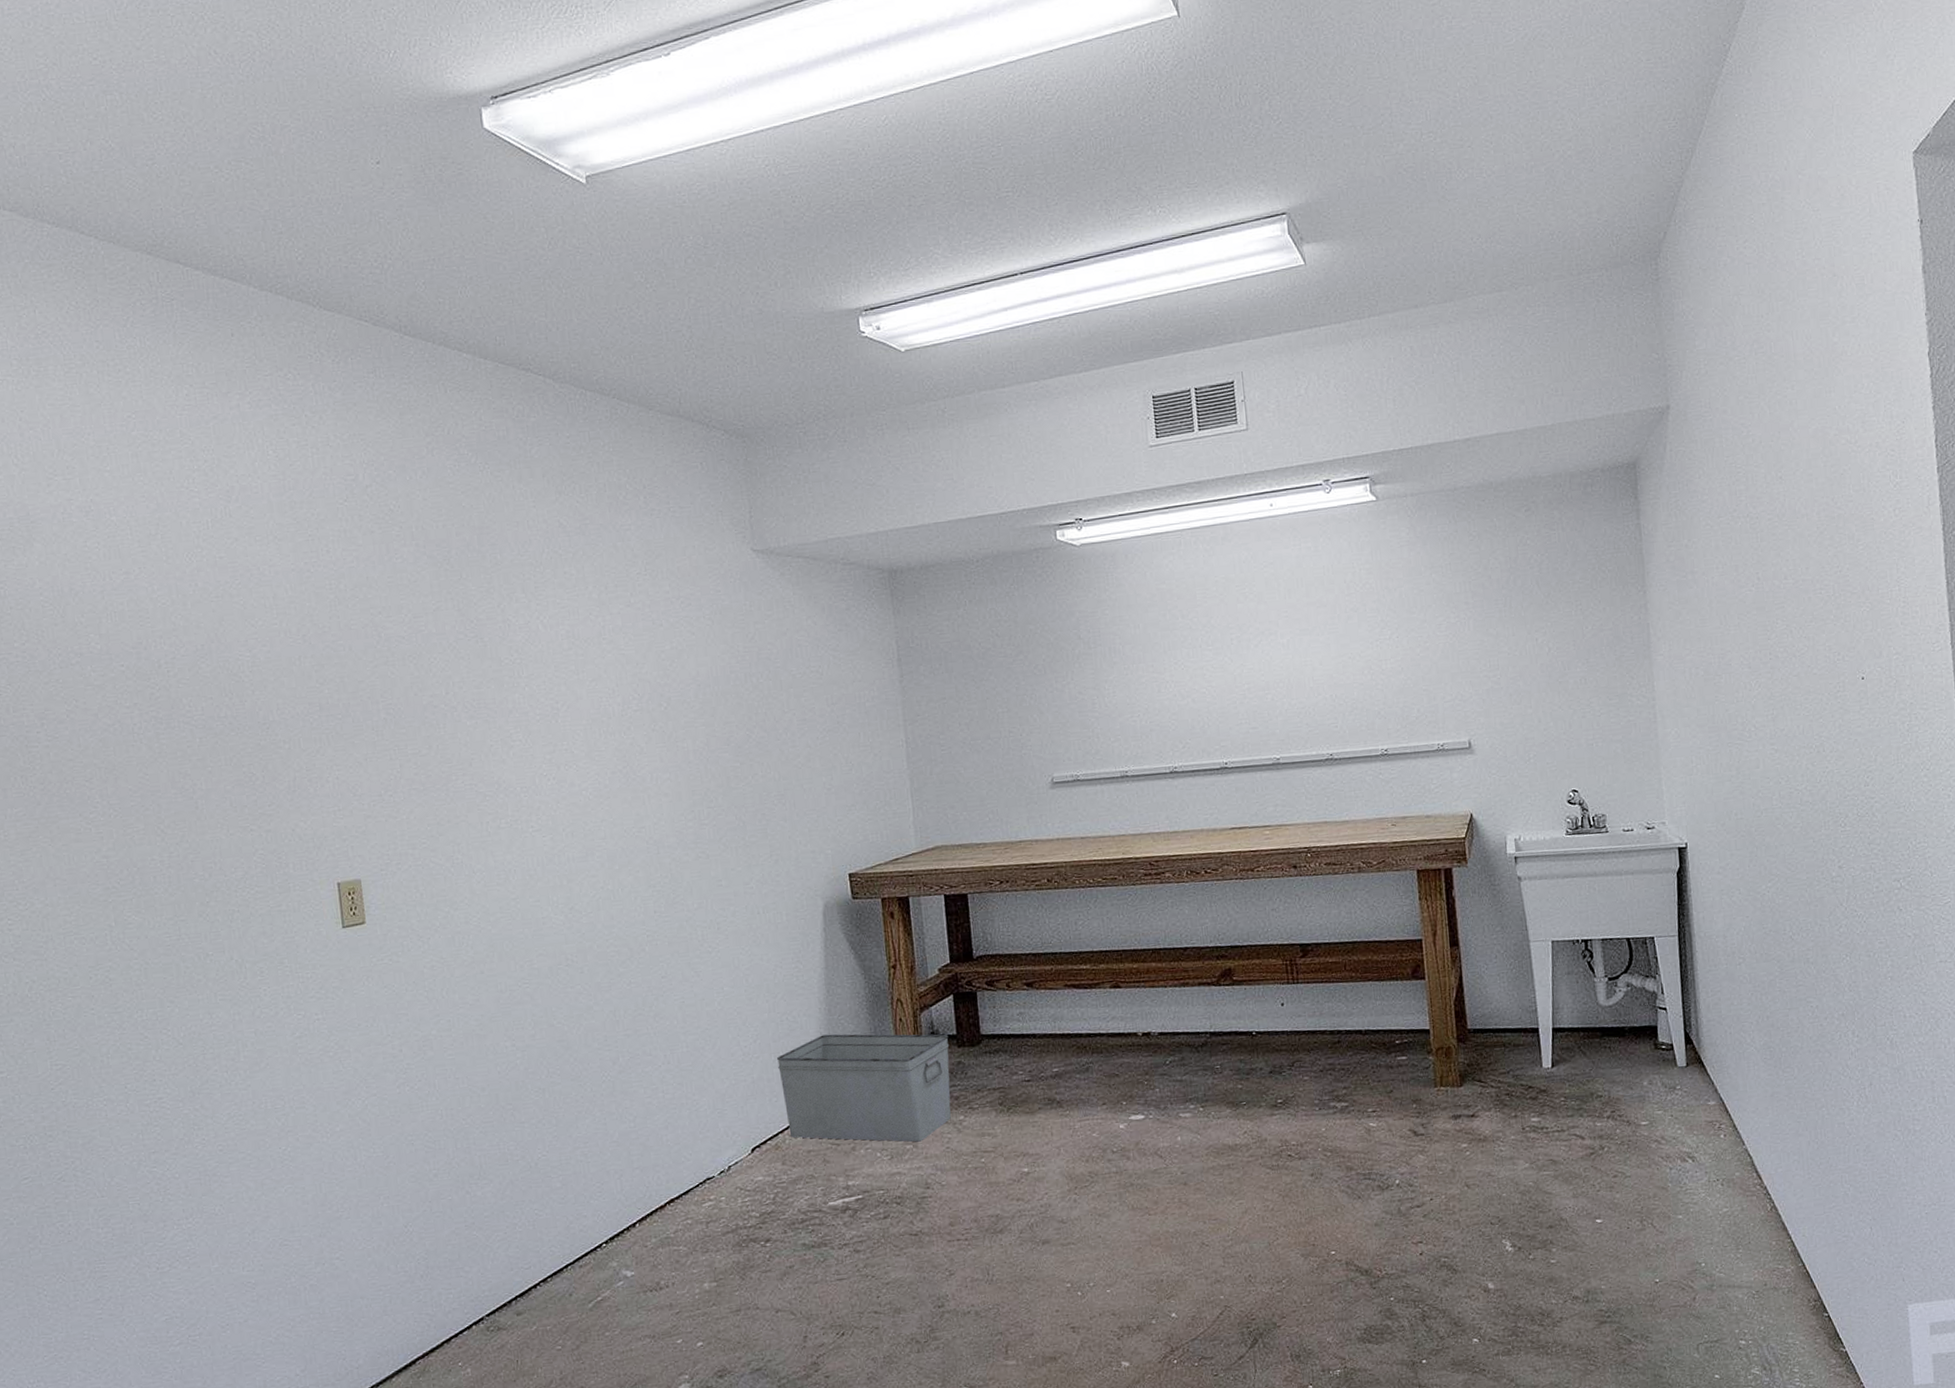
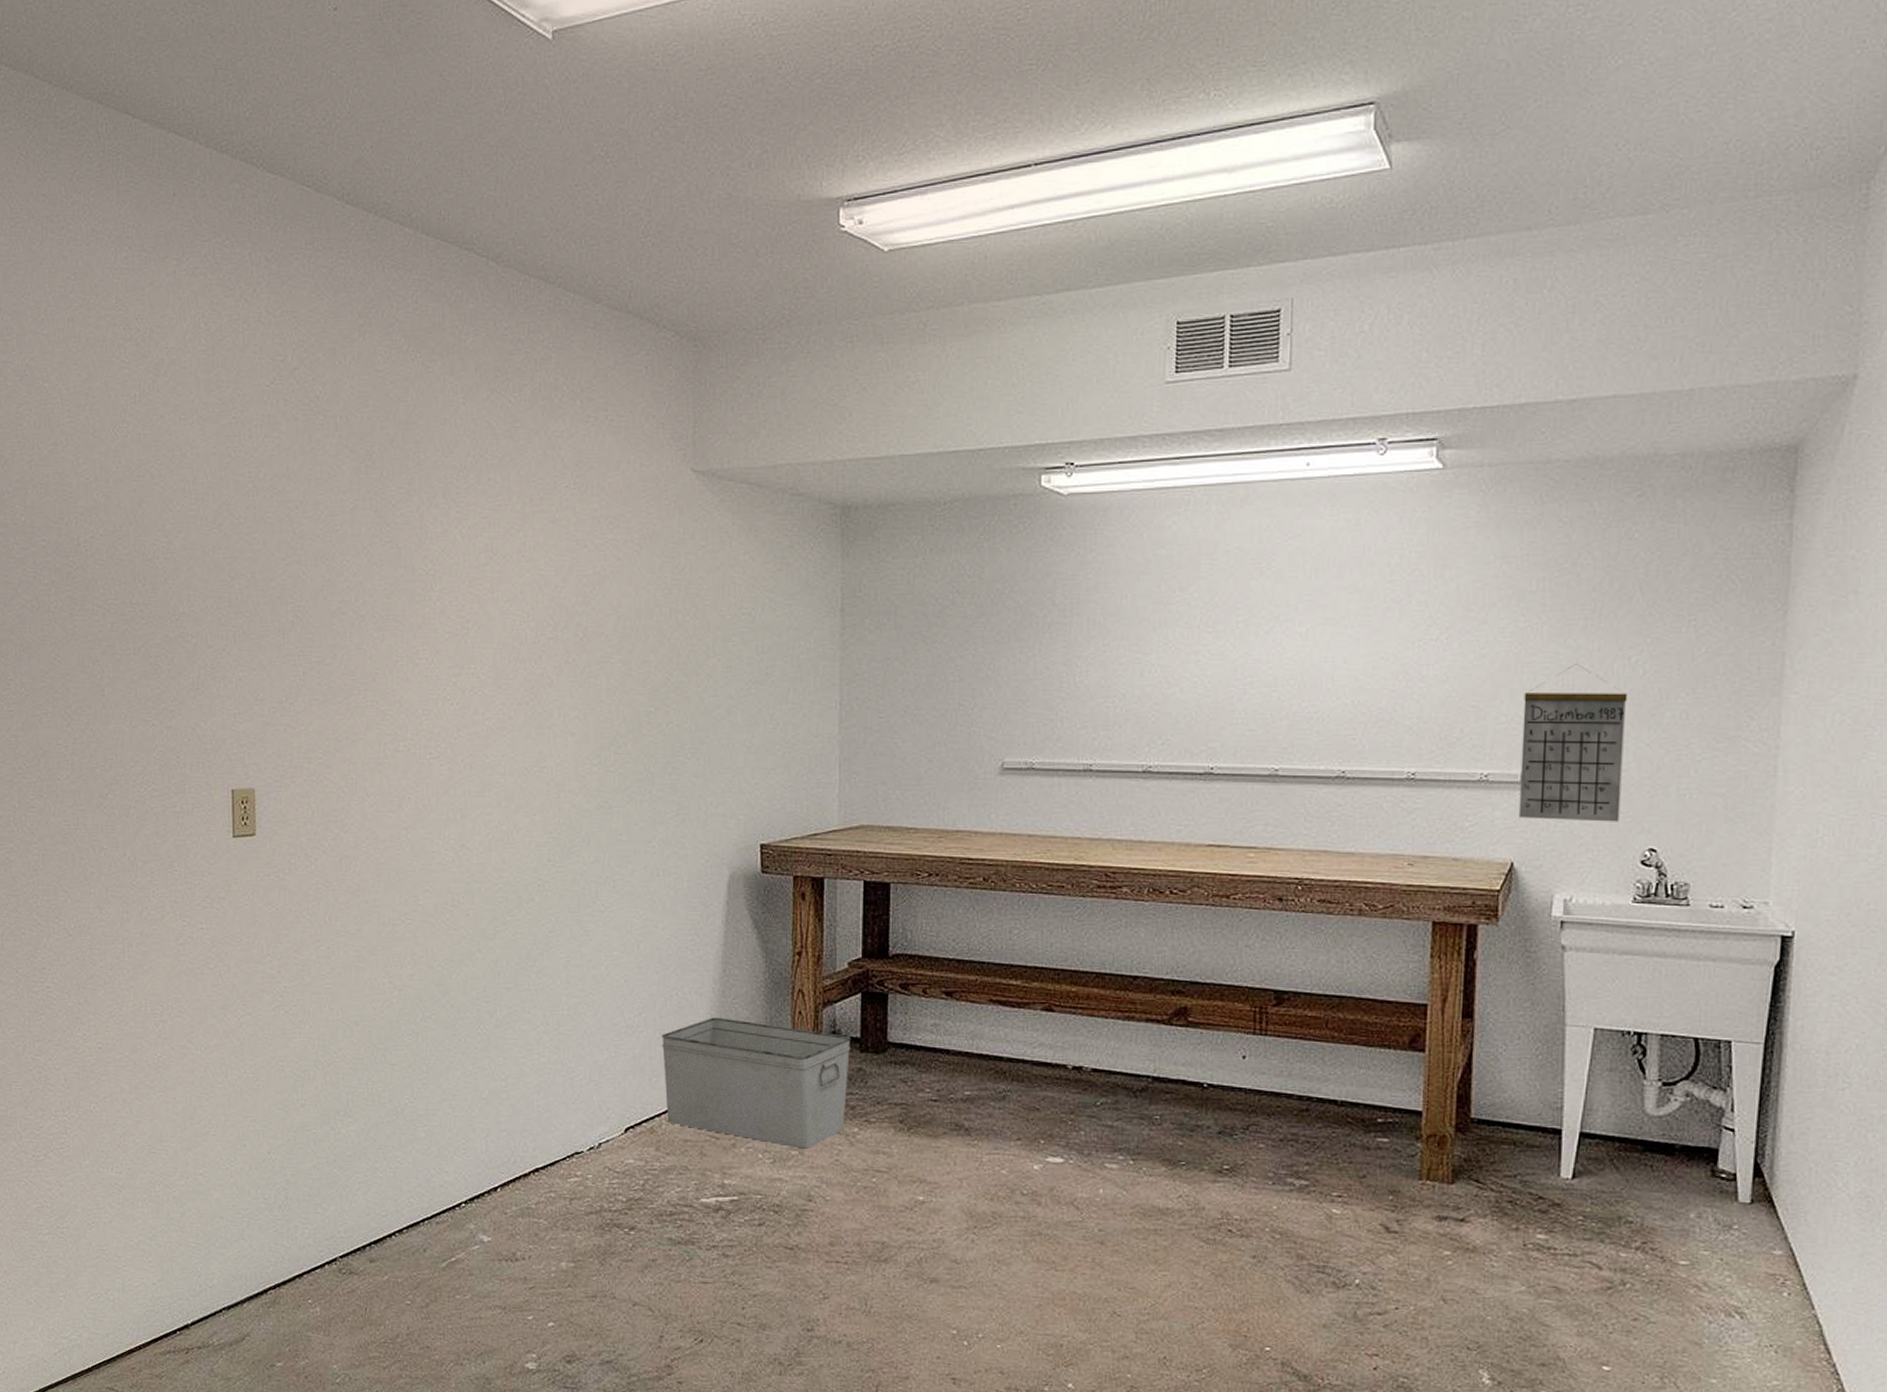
calendar: none [1462,648,1547,777] -> present [1518,664,1628,822]

